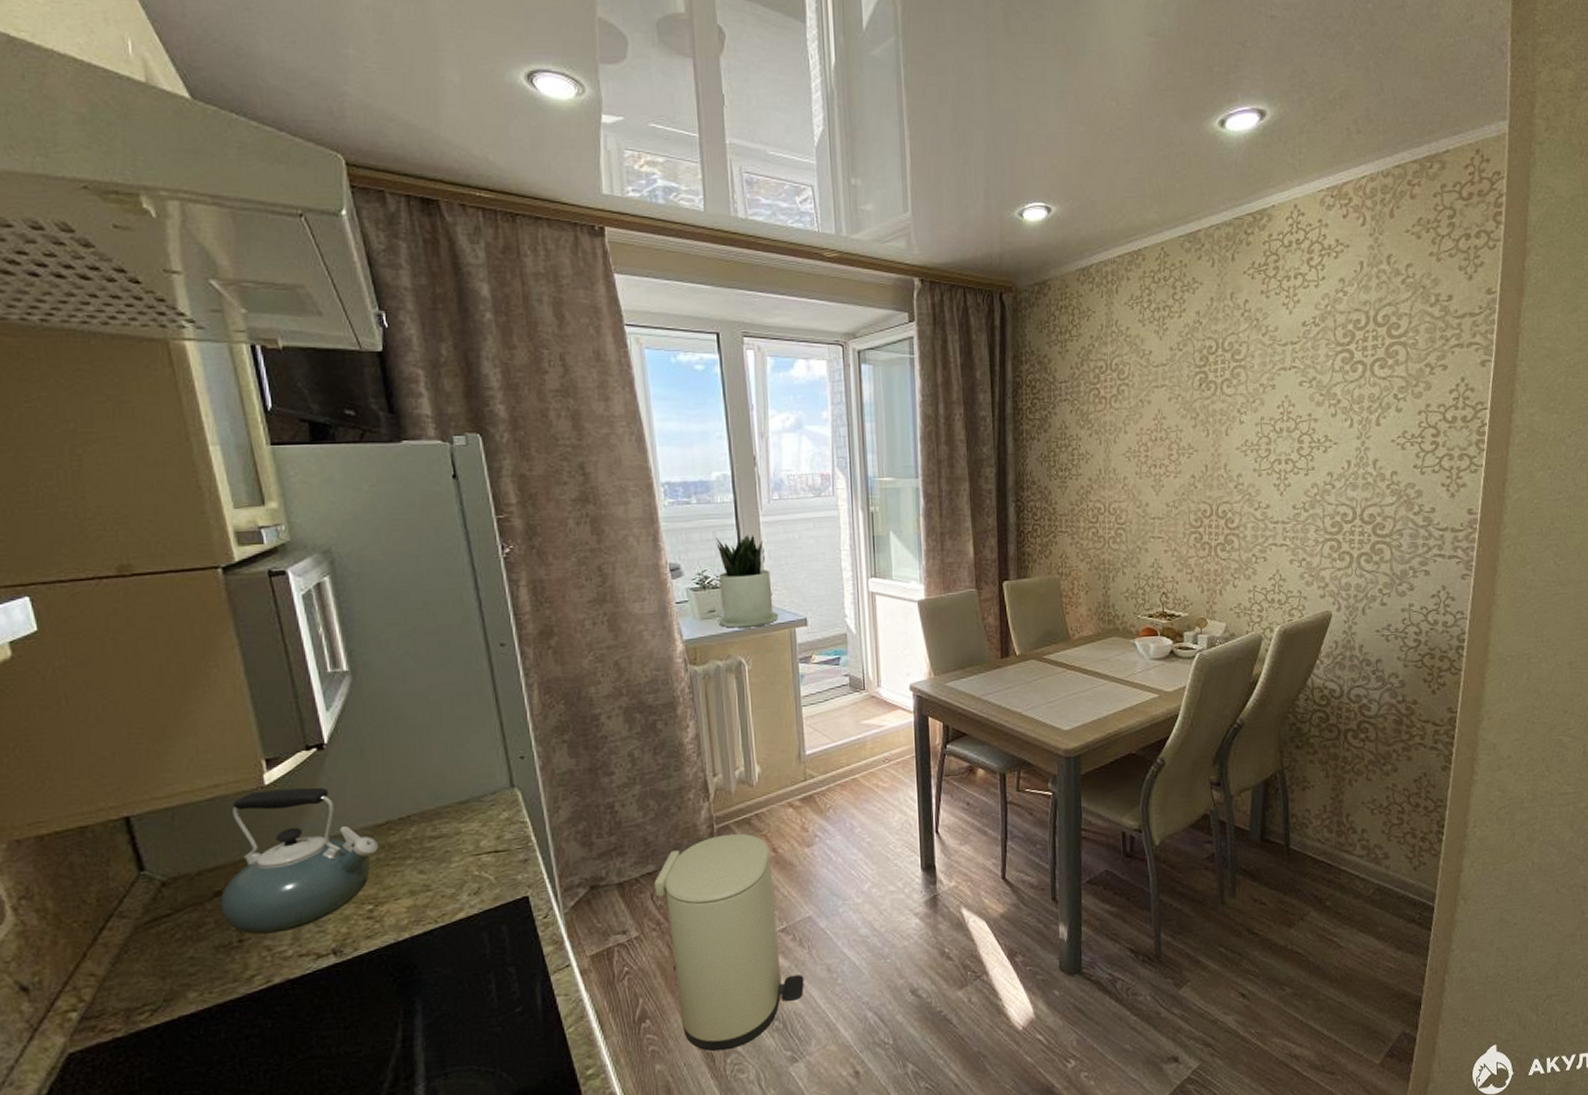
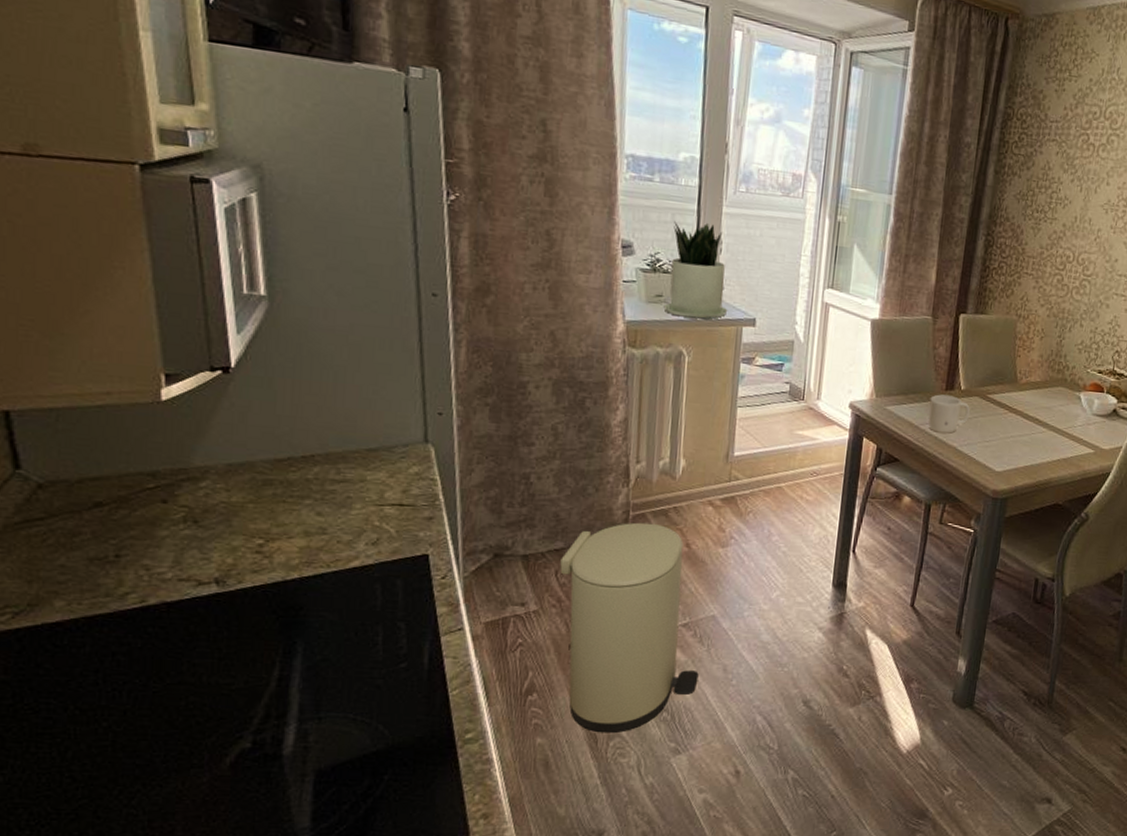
kettle: present [219,787,380,935] -> none [98,405,278,554]
mug: none [987,662,1030,701] -> present [928,394,971,434]

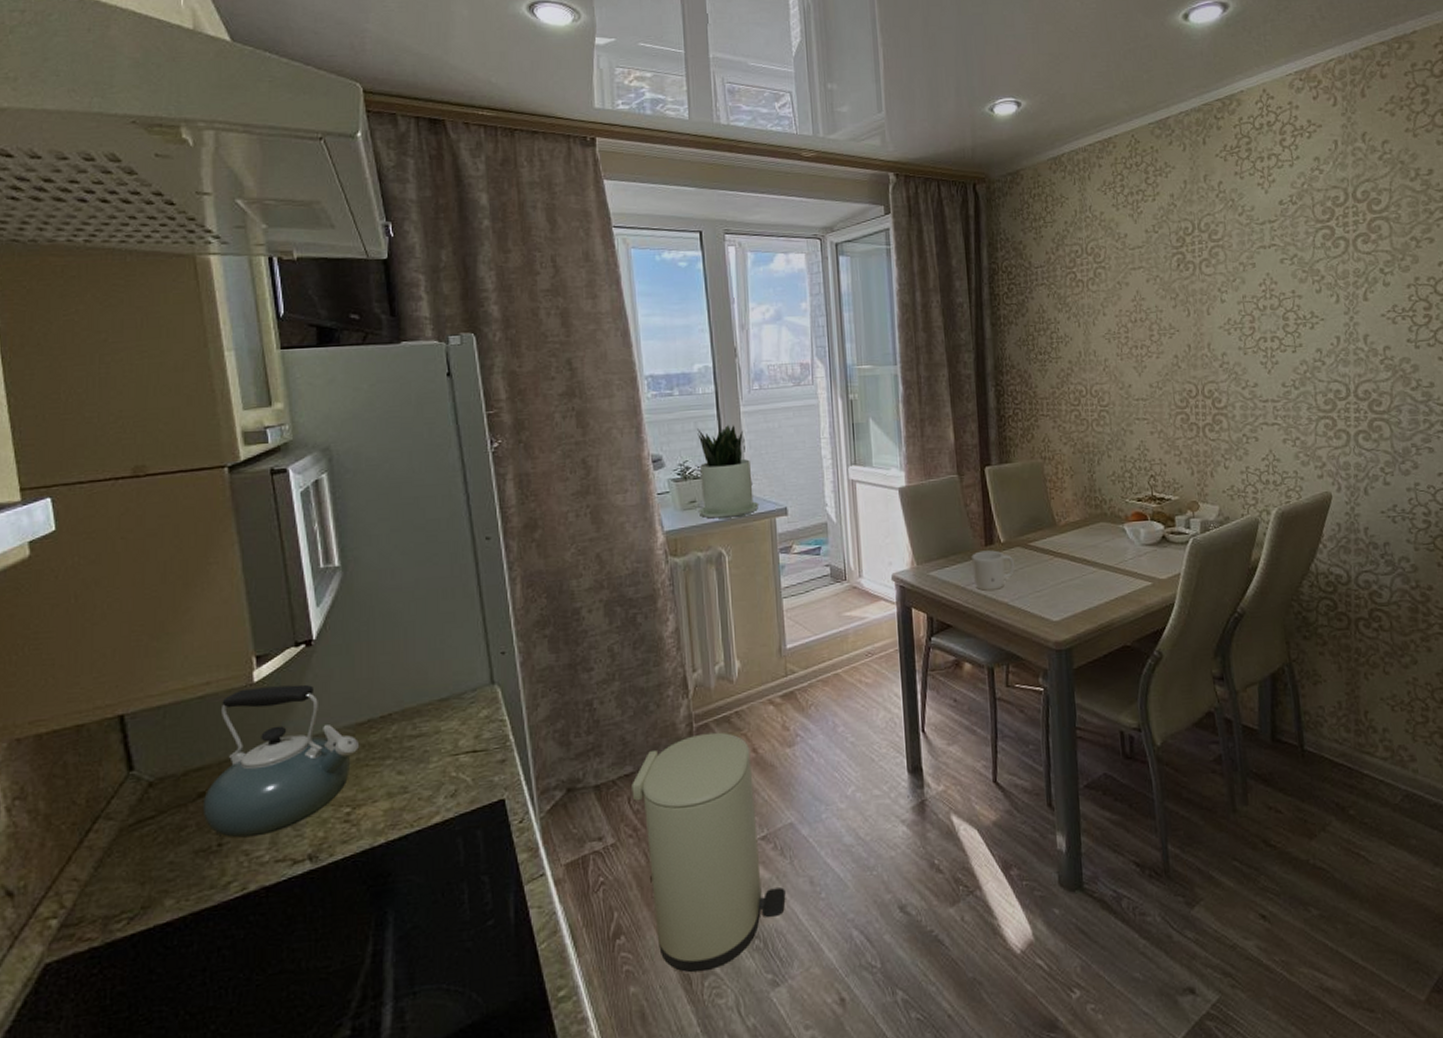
kettle: none [98,405,278,554] -> present [202,684,360,838]

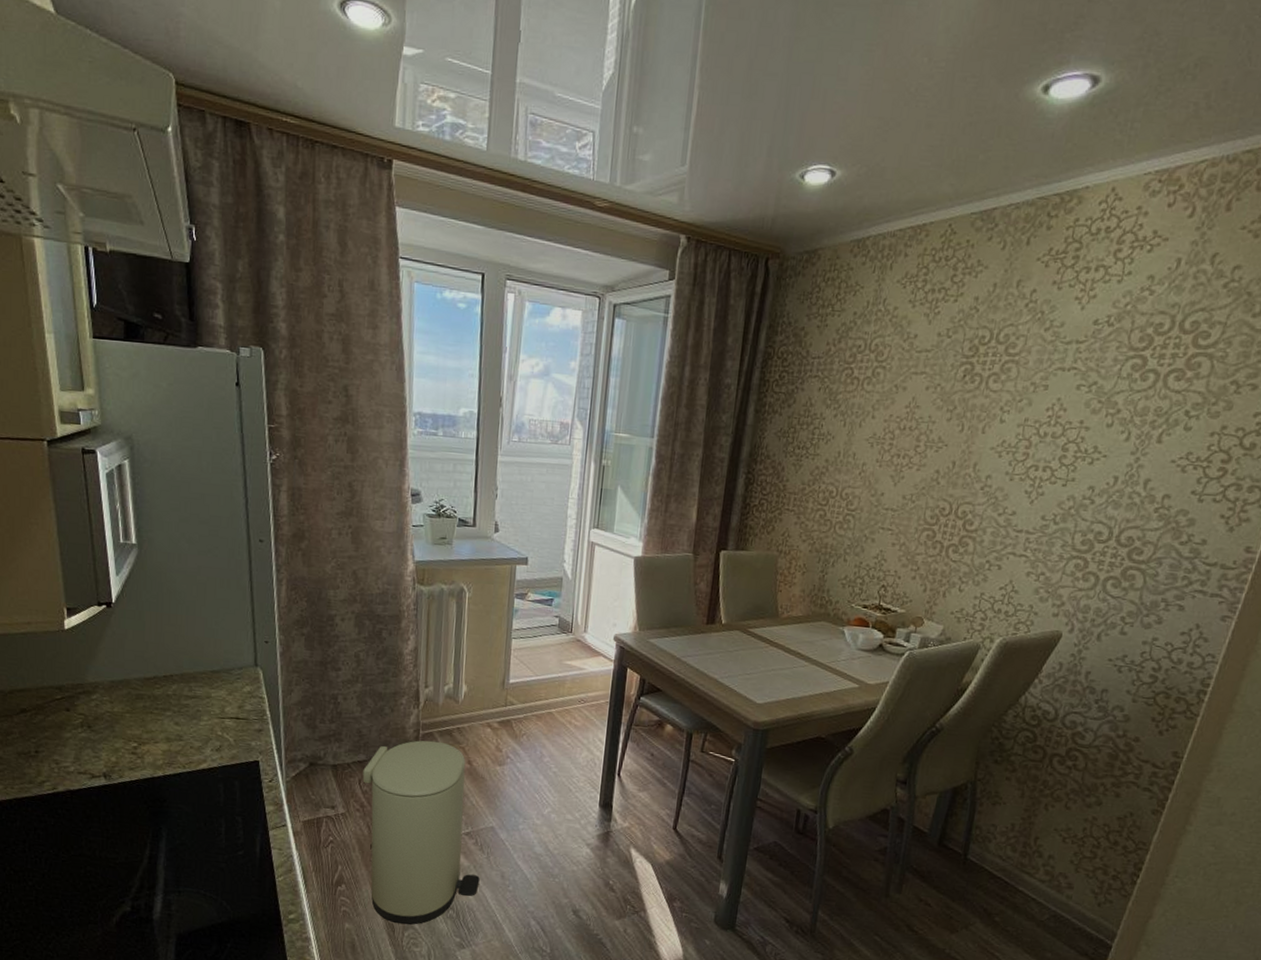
kettle: present [202,684,360,838] -> none [24,633,147,752]
planter: present [697,424,760,519] -> none [447,470,503,559]
mug: present [971,550,1016,591] -> none [689,628,732,666]

